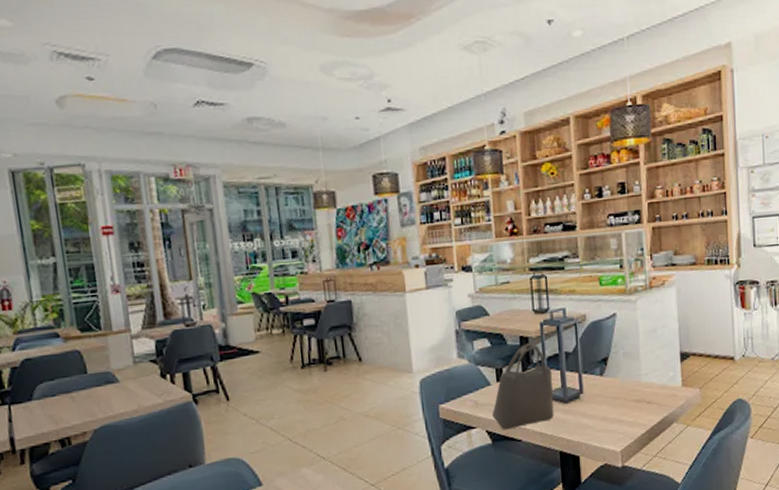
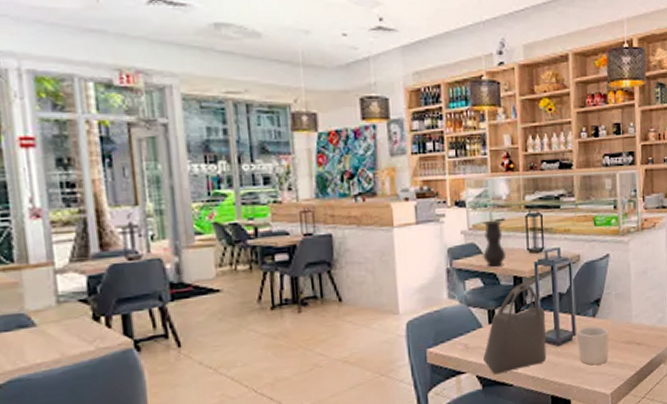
vase: none [488,283,512,328] -> present [482,220,507,267]
mug: none [585,384,618,423] -> present [577,326,609,365]

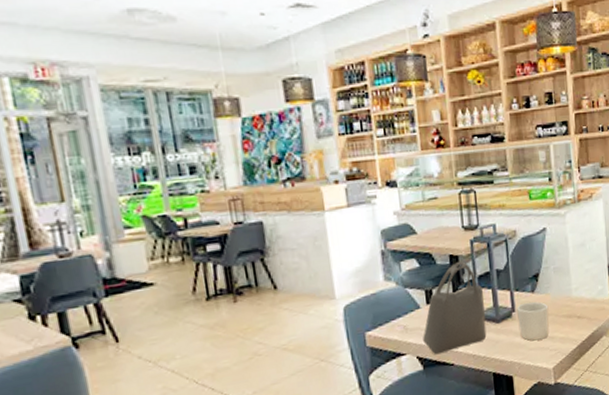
vase: present [482,220,507,267] -> none [415,198,441,247]

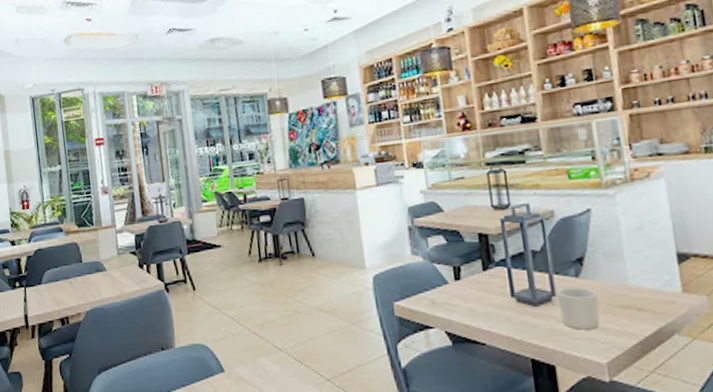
handbag: present [423,260,487,355] -> none [451,239,522,332]

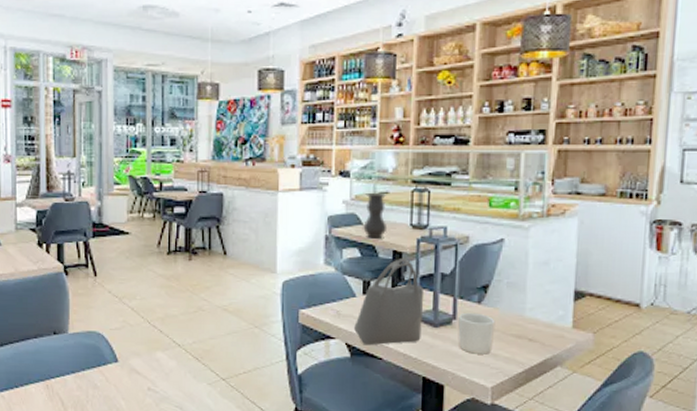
vase: none [441,178,469,224] -> present [363,192,388,239]
handbag: none [451,239,522,332] -> present [354,257,425,346]

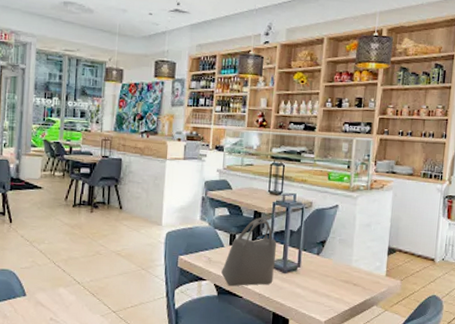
vase: present [363,192,388,239] -> none [232,164,251,201]
mug: present [457,312,496,355] -> none [301,261,330,295]

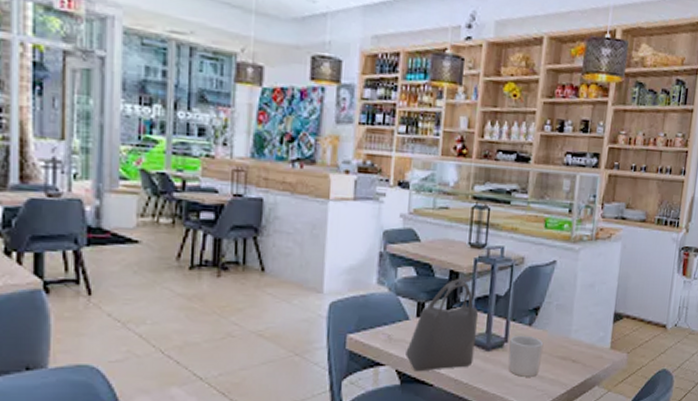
mug: none [301,261,330,295] -> present [508,335,544,377]

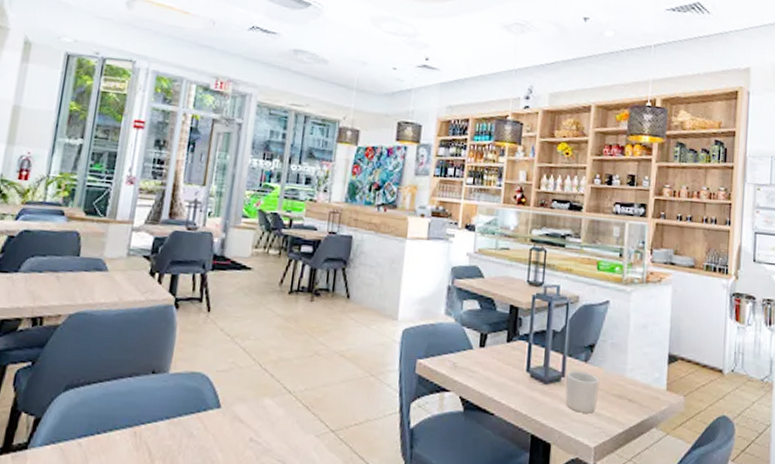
handbag: present [406,278,479,372] -> none [469,312,537,400]

